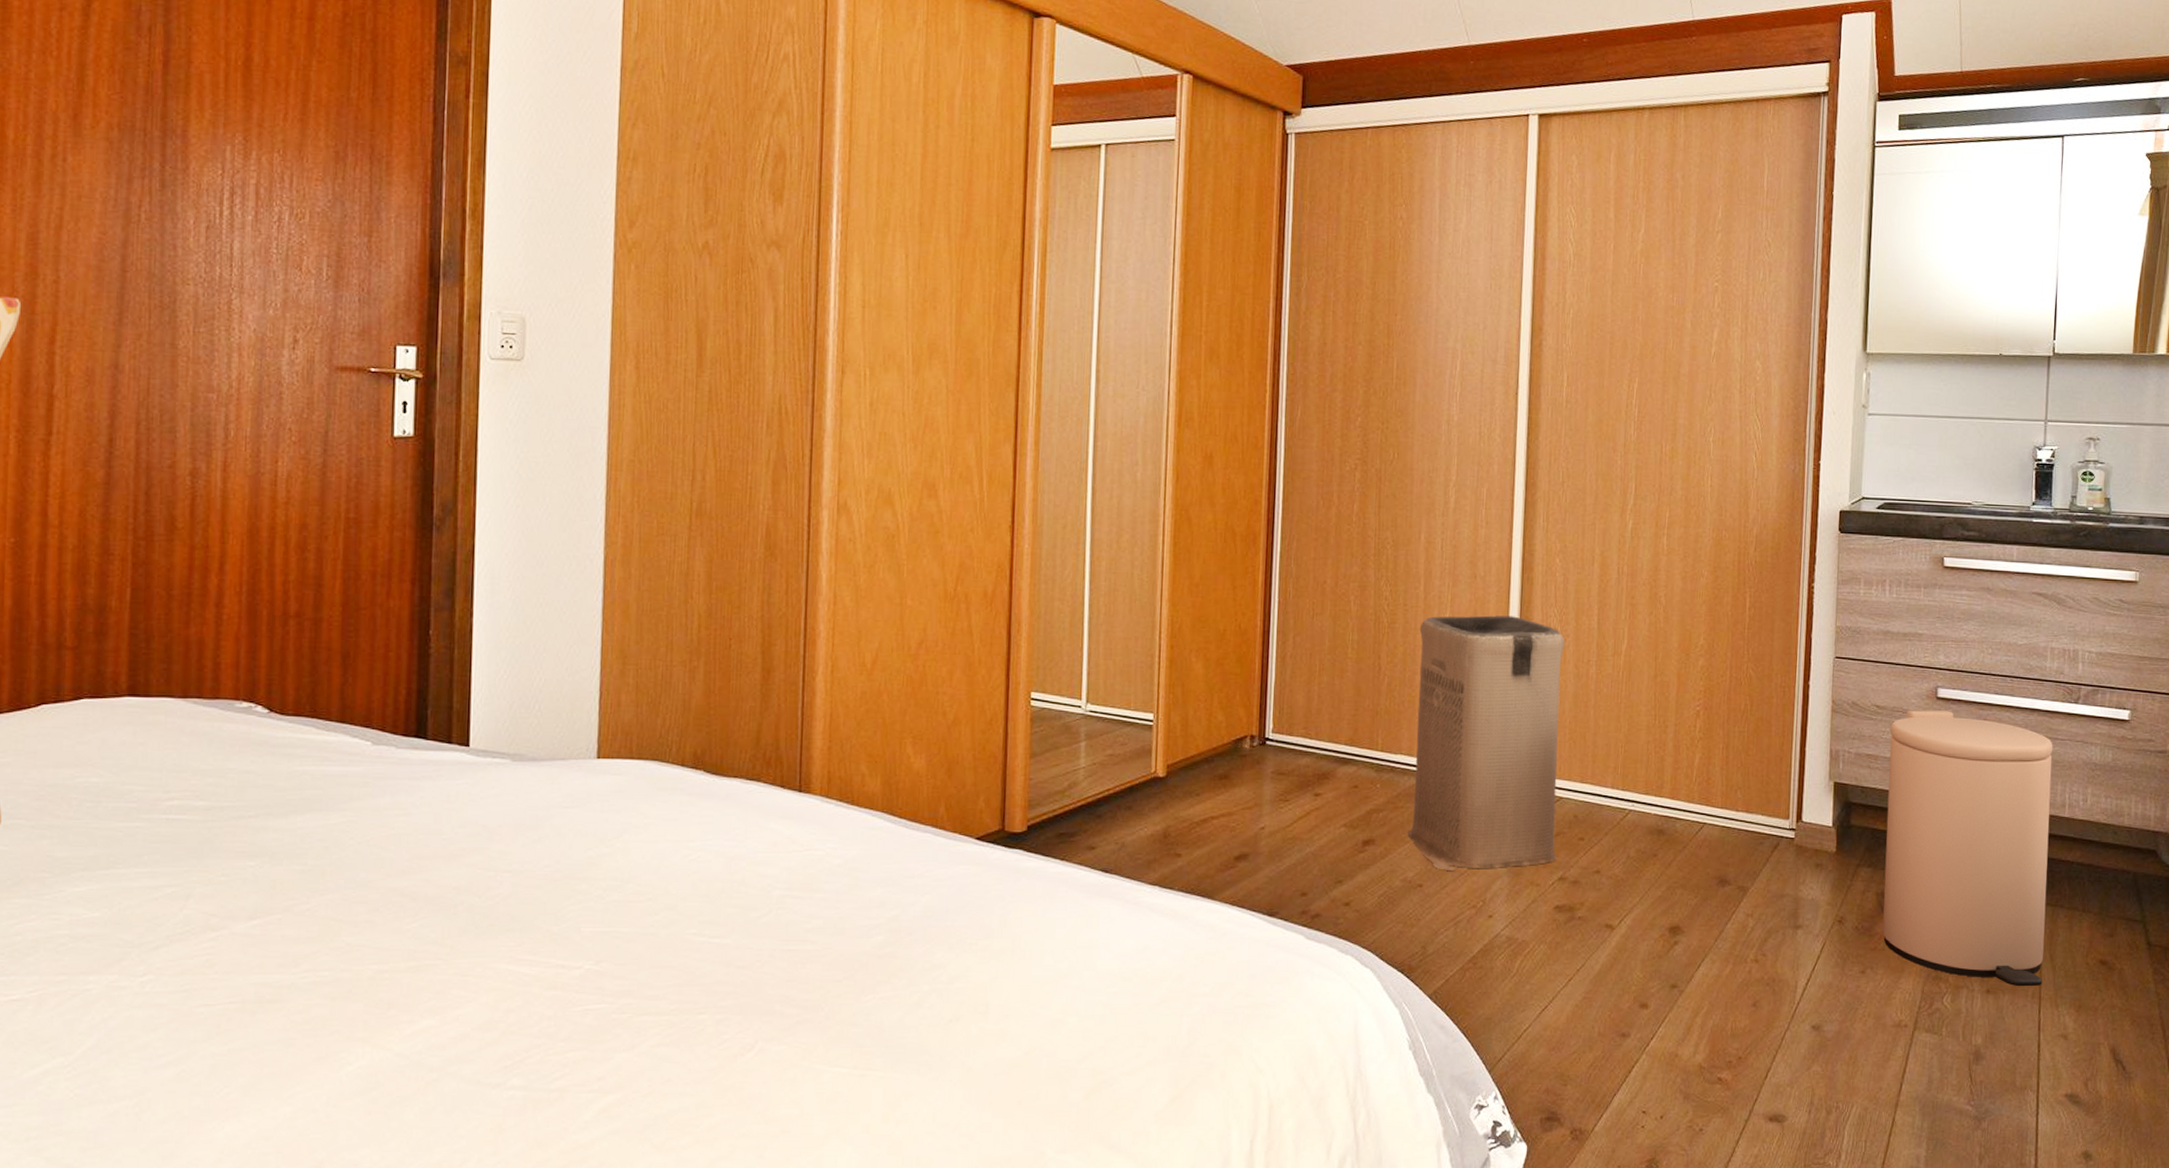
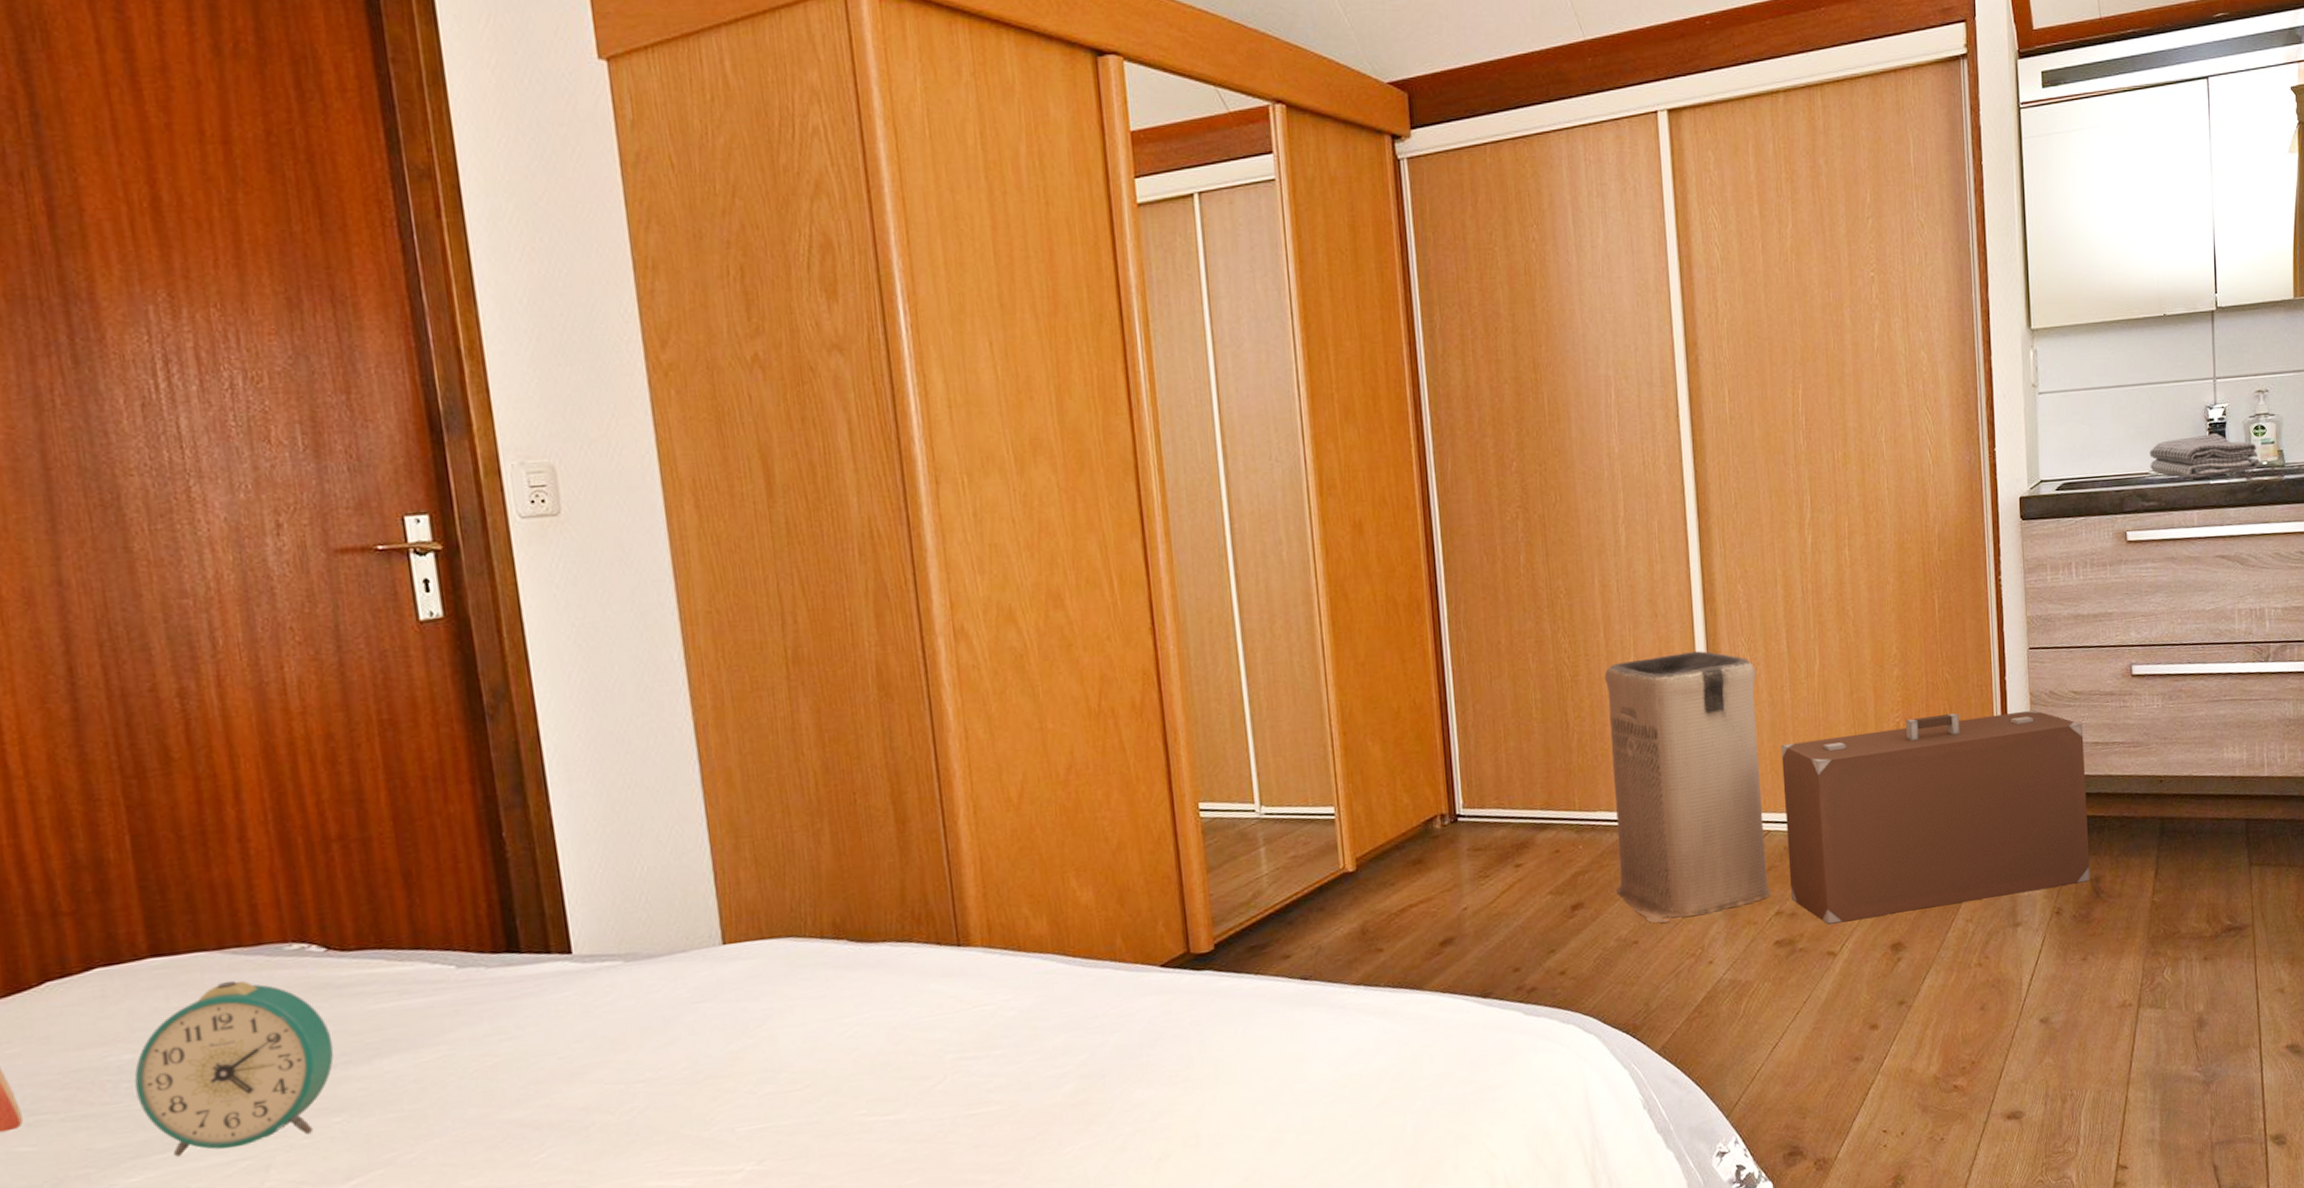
alarm clock: none [95,727,260,875] -> present [134,980,334,1157]
suitcase: none [1576,709,1883,898] -> present [1781,709,2090,925]
pedal bin: present [1882,710,2053,987] -> none [2090,686,2256,950]
towel: none [1973,473,2085,515] -> present [2150,433,2260,479]

